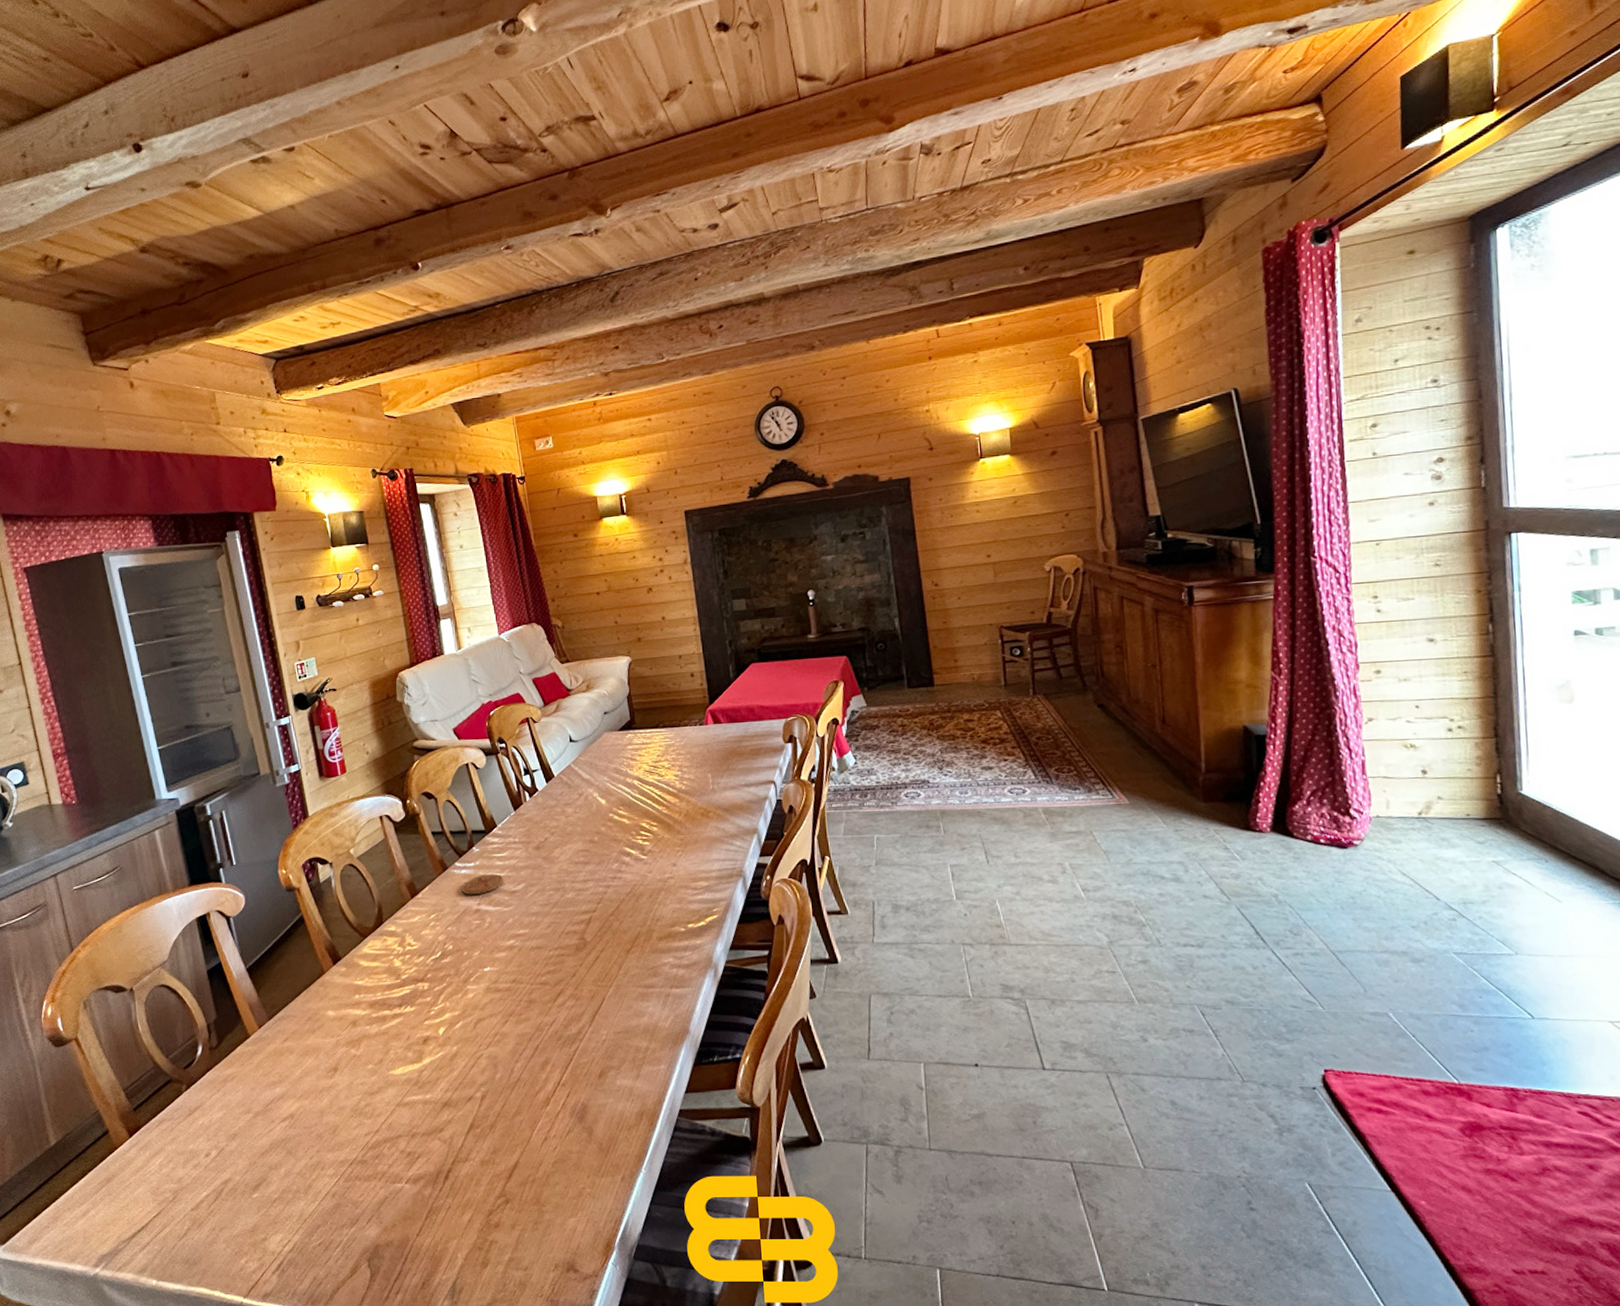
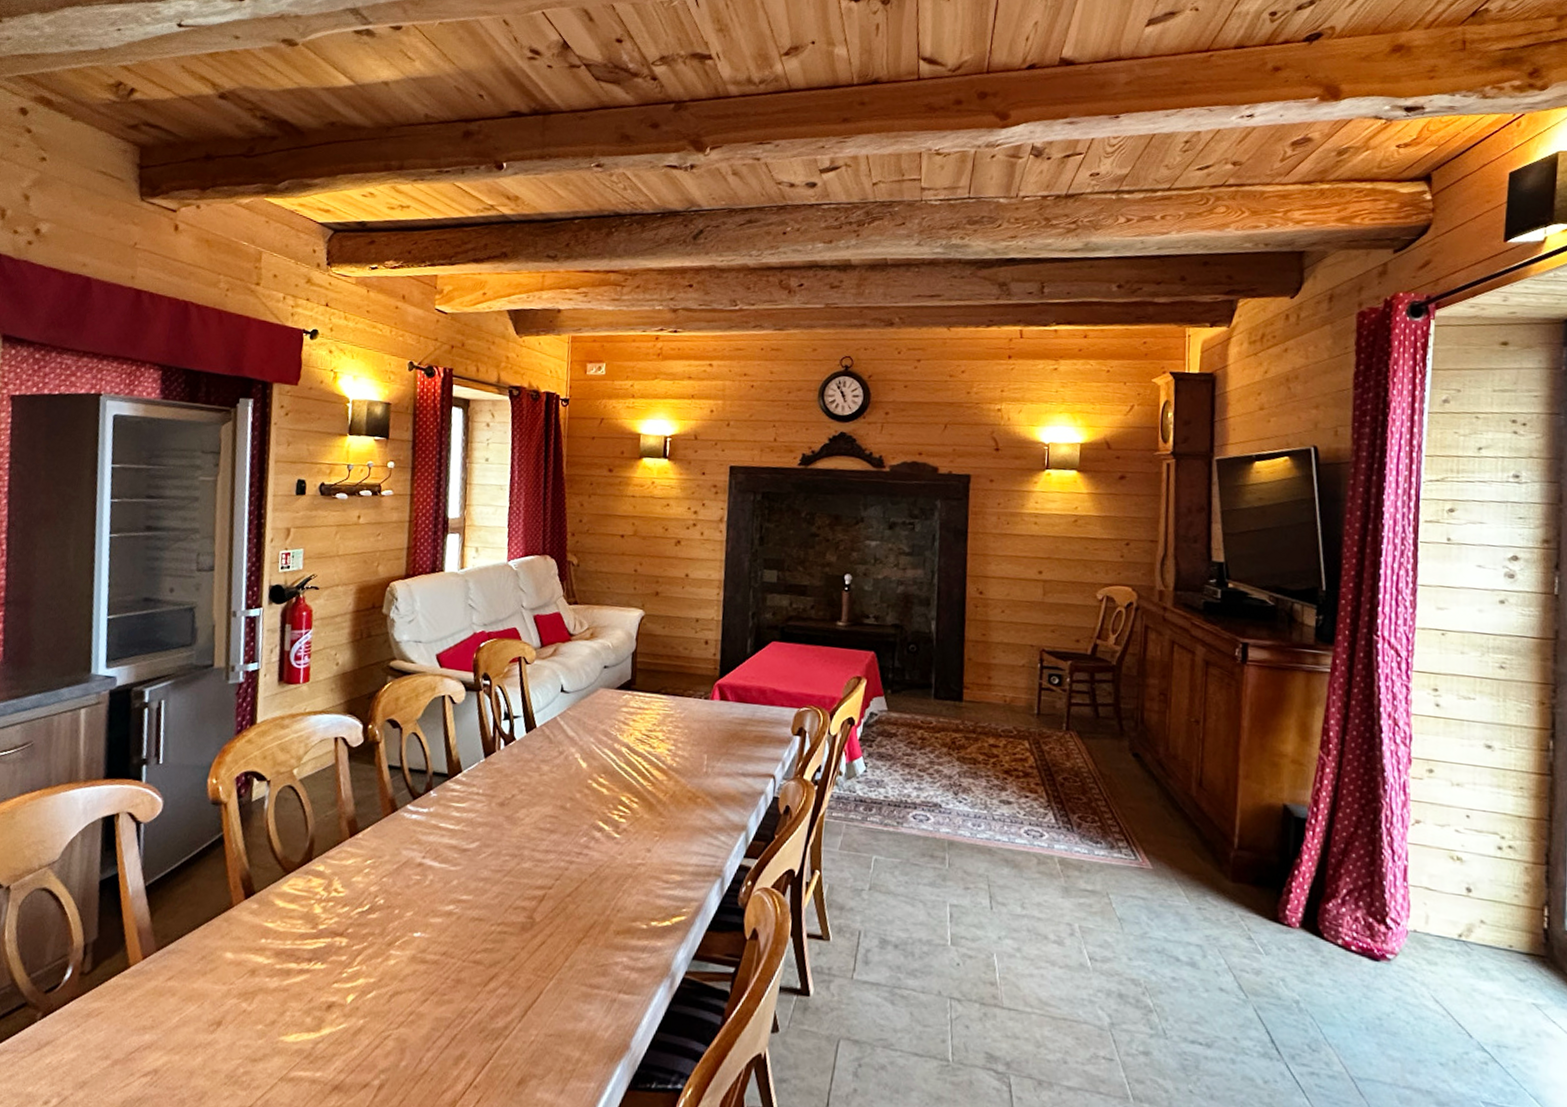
coaster: present [461,873,504,896] -> none [407,823,458,847]

